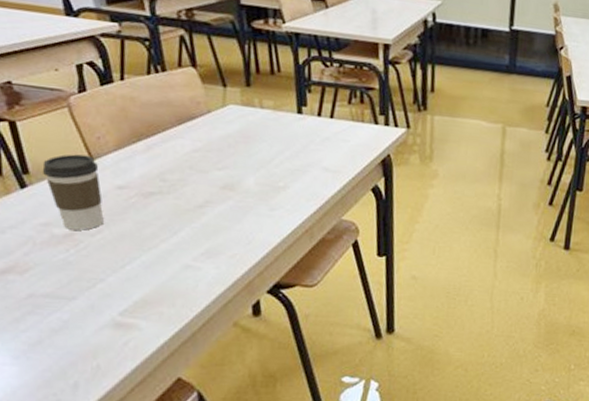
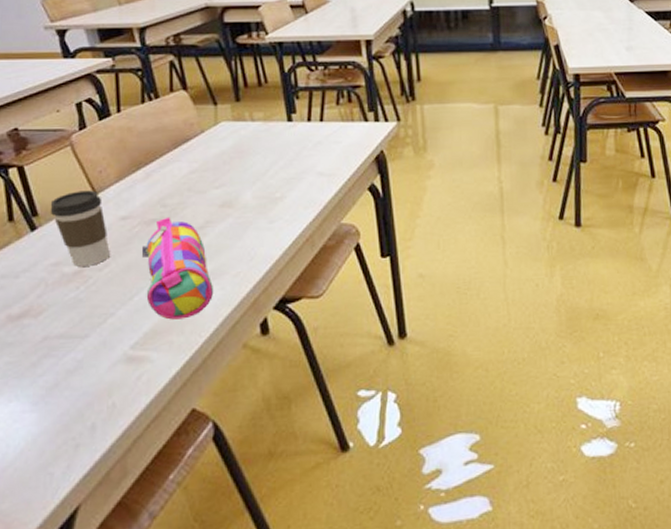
pencil case: none [136,191,208,293] -> present [141,217,213,320]

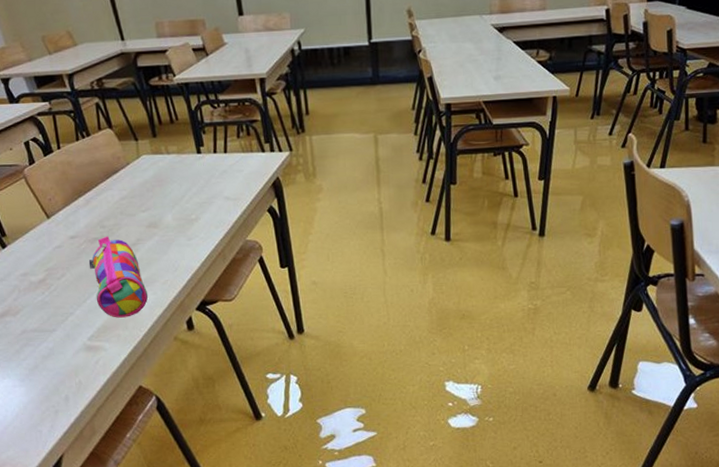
coffee cup: present [50,190,110,267] -> none [14,215,65,276]

